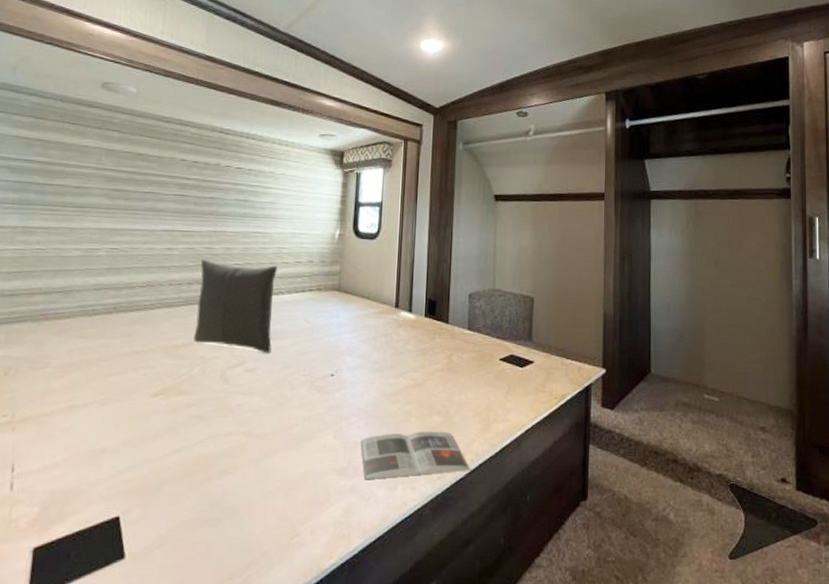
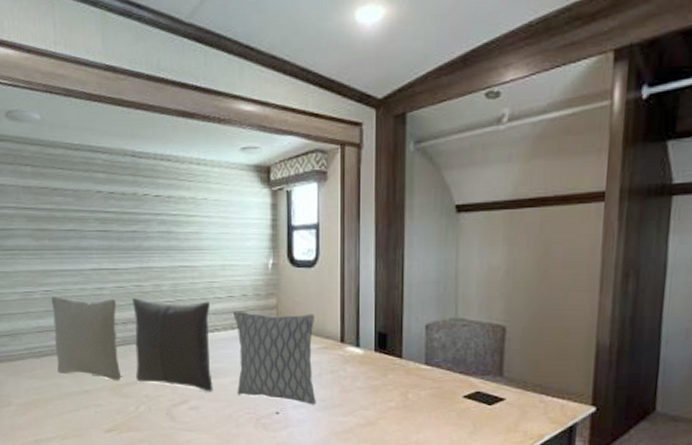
pillow: none [109,255,184,341] -> present [51,297,121,381]
pillow: none [295,275,373,367] -> present [233,310,316,405]

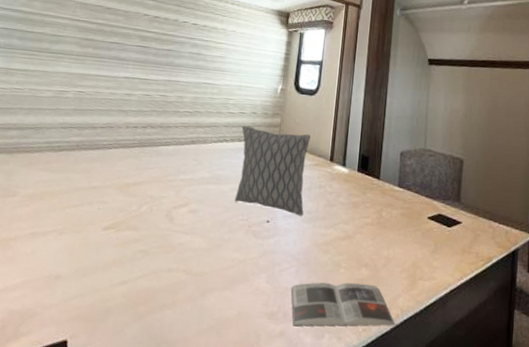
pillow: present [51,297,121,381] -> none [71,97,141,180]
pillow: present [131,298,213,392] -> none [144,106,224,197]

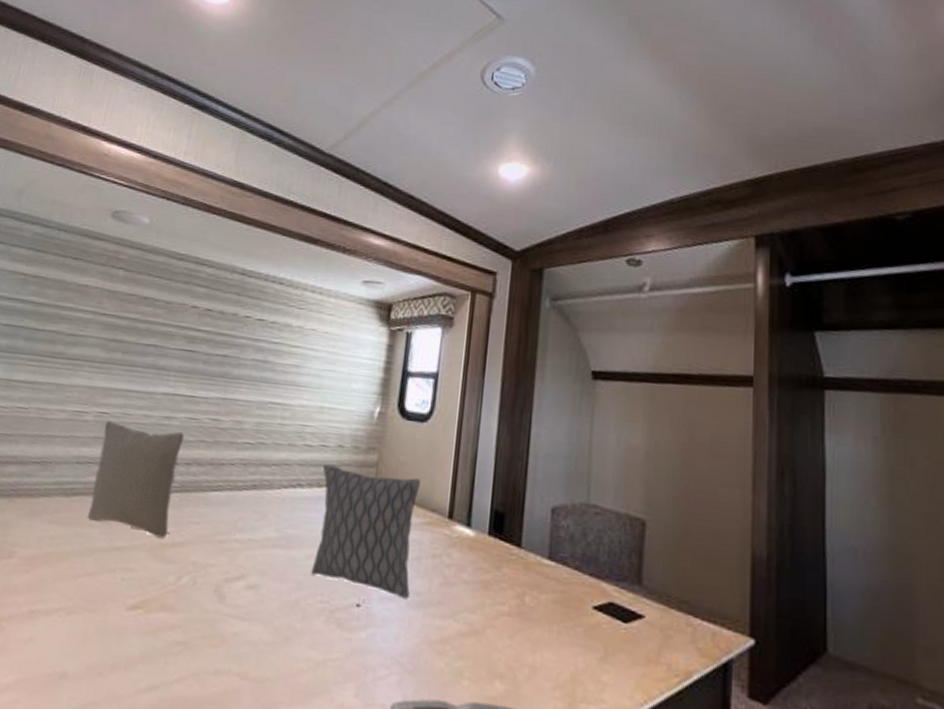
pillow: none [71,97,141,180] -> present [88,421,184,539]

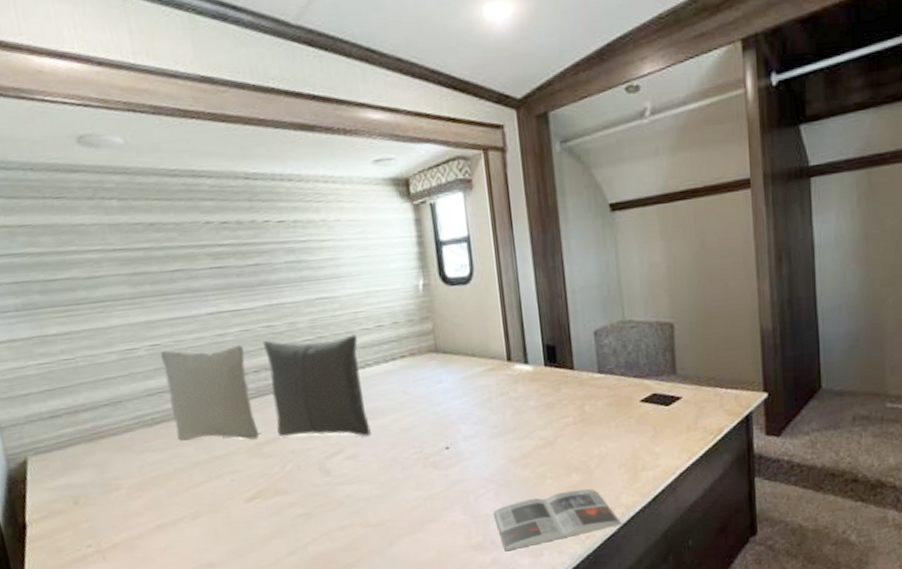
pillow: none [186,434,298,567] -> present [262,334,371,438]
pillow: present [311,464,421,599] -> none [385,334,489,435]

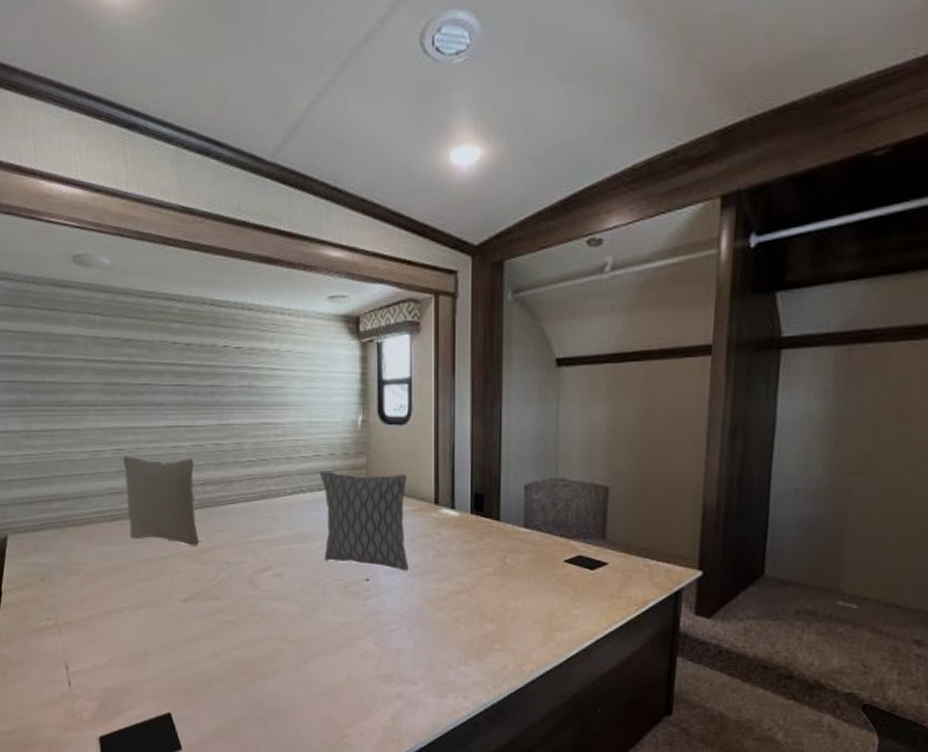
pillow: present [262,334,371,438] -> none [210,457,298,558]
pillow: none [385,334,489,435] -> present [320,470,409,571]
magazine: present [493,489,622,552] -> none [404,639,531,688]

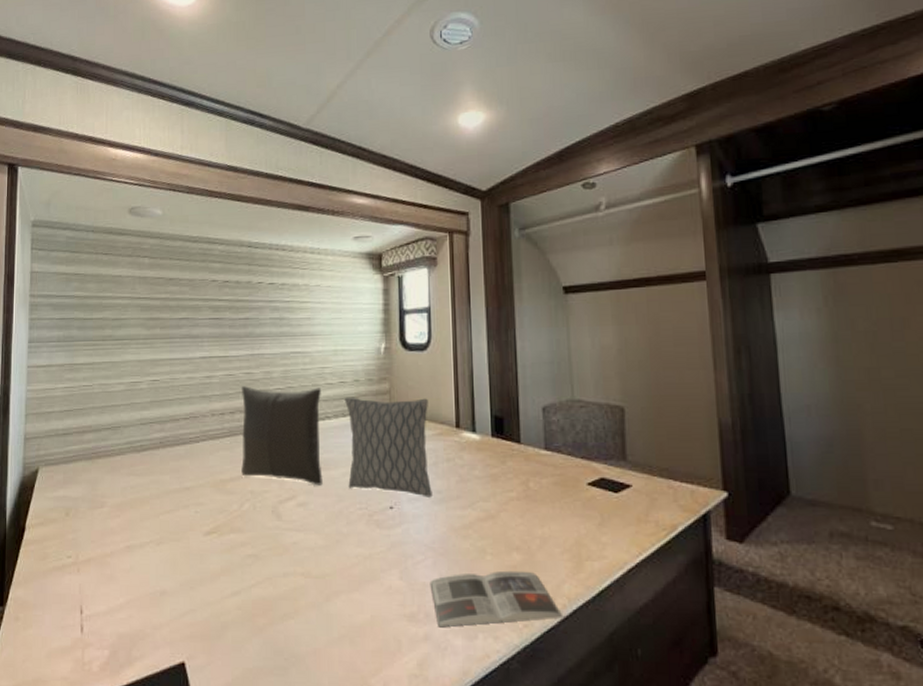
pillow: present [122,456,199,546] -> none [157,386,225,476]
pillow: none [210,457,298,558] -> present [241,386,323,486]
magazine: none [404,639,531,688] -> present [430,570,564,628]

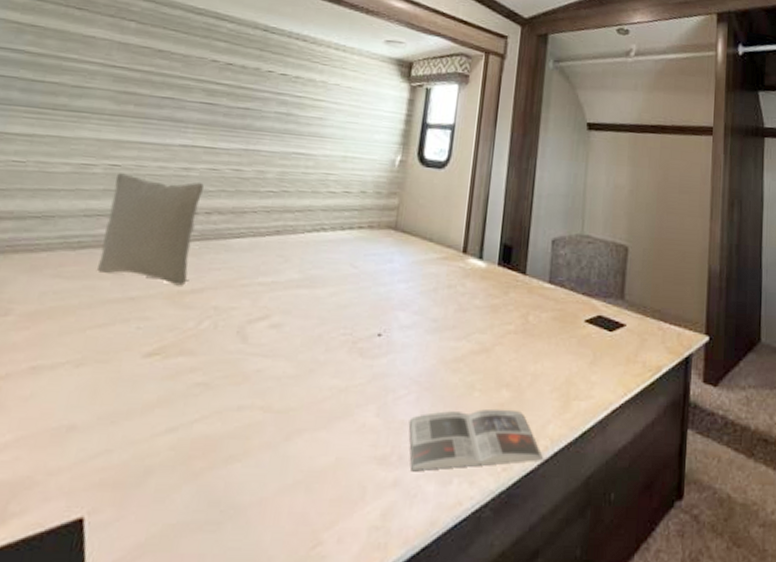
pillow: none [157,386,225,476] -> present [98,173,204,286]
pillow: present [241,386,323,486] -> none [206,184,321,305]
pillow: present [345,397,432,498] -> none [334,208,438,326]

